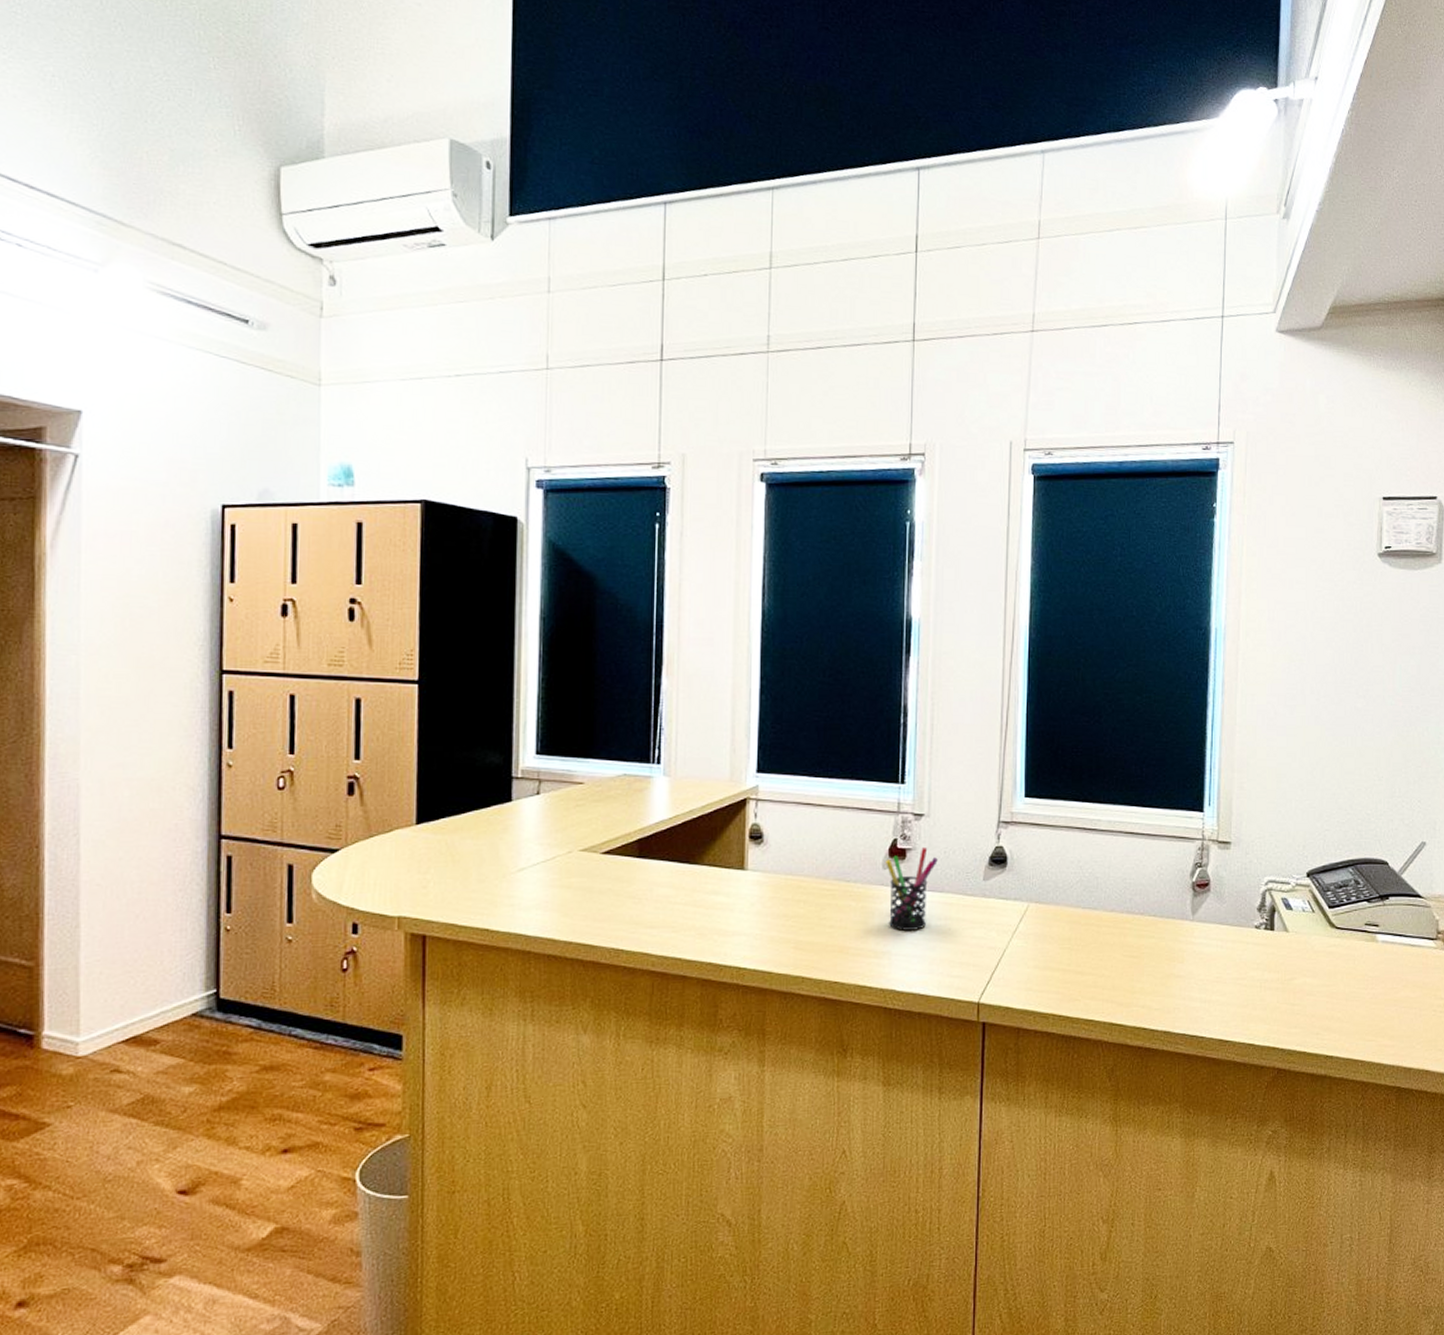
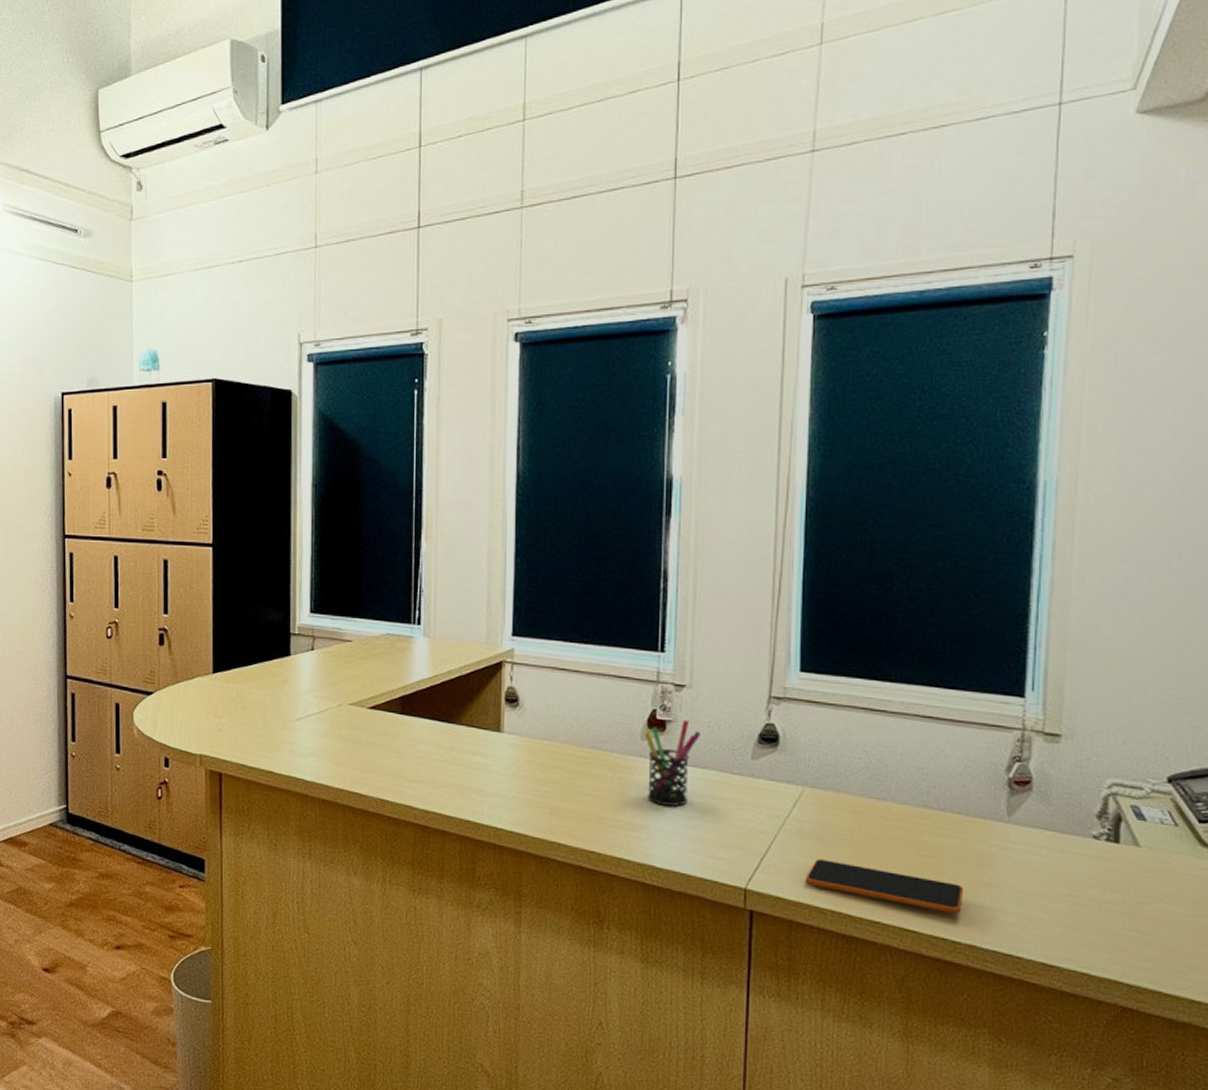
smartphone: none [1030,968,1160,1005] -> present [805,859,964,913]

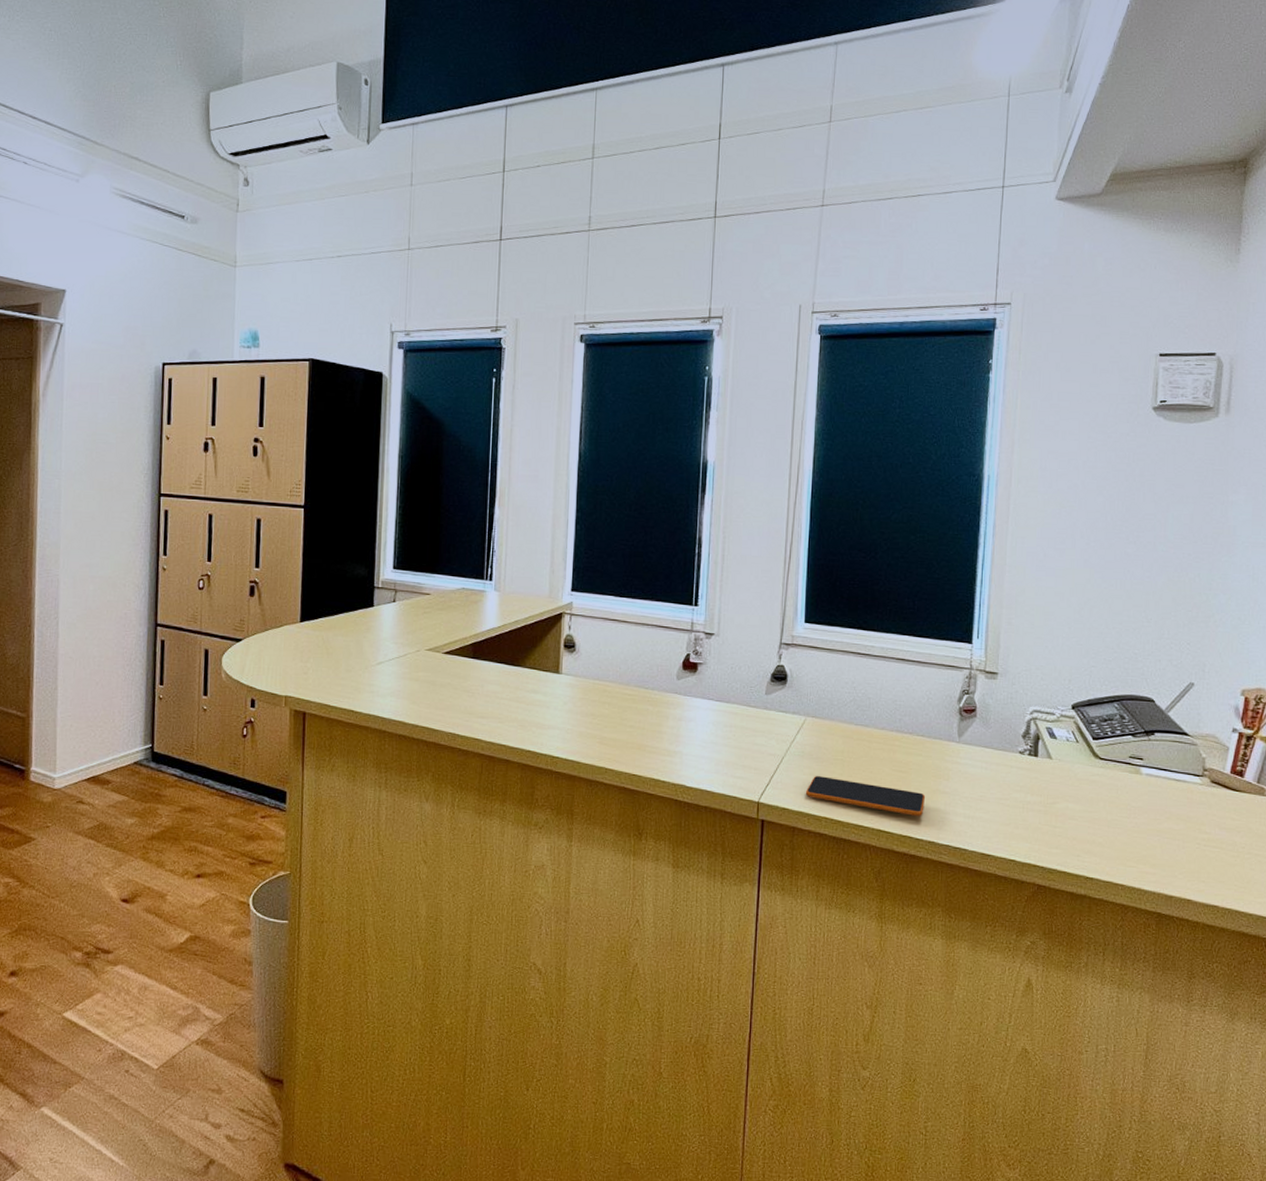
pen holder: present [644,719,700,806] -> none [679,662,725,735]

